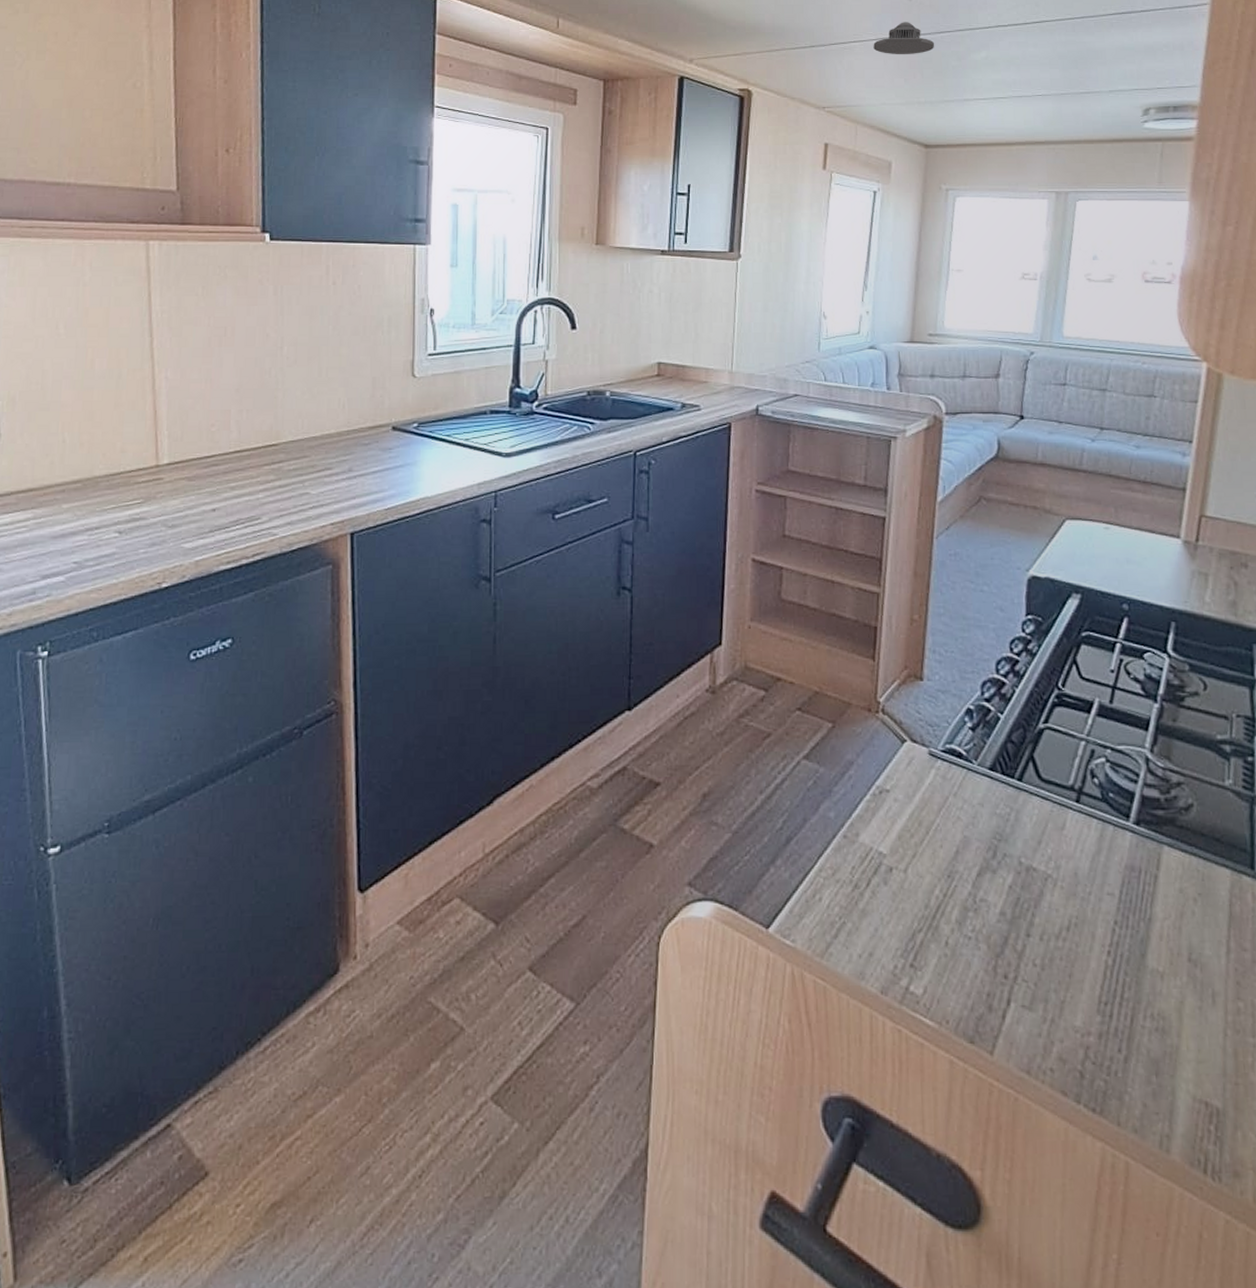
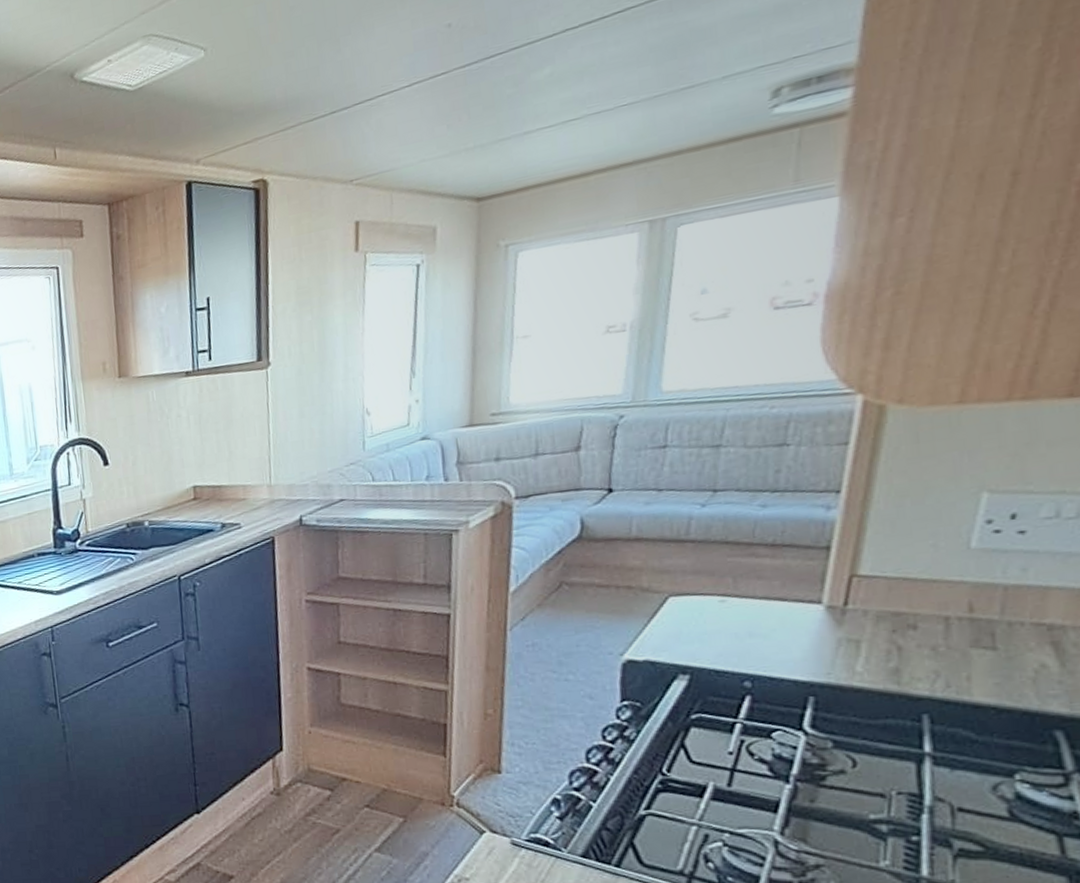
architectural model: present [873,22,935,55] -> none [406,54,484,101]

